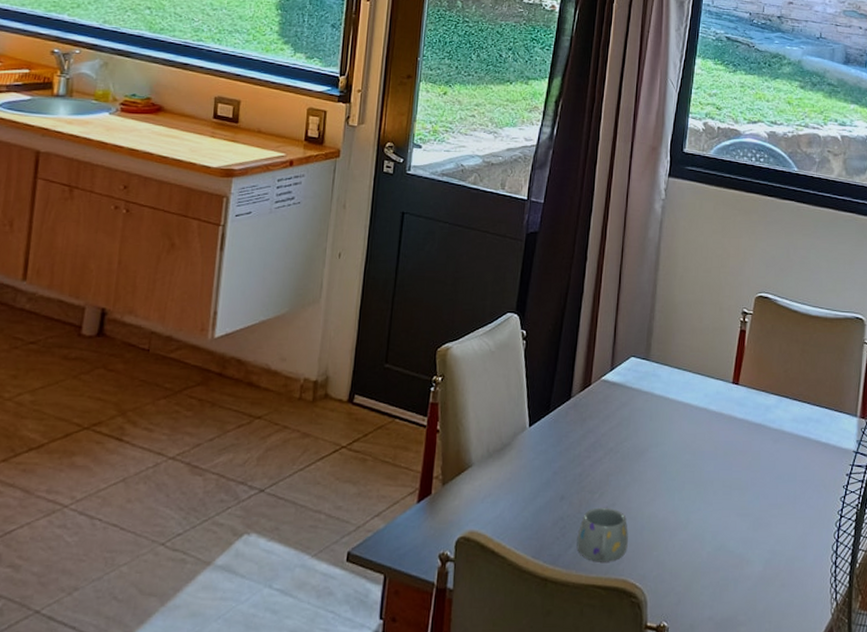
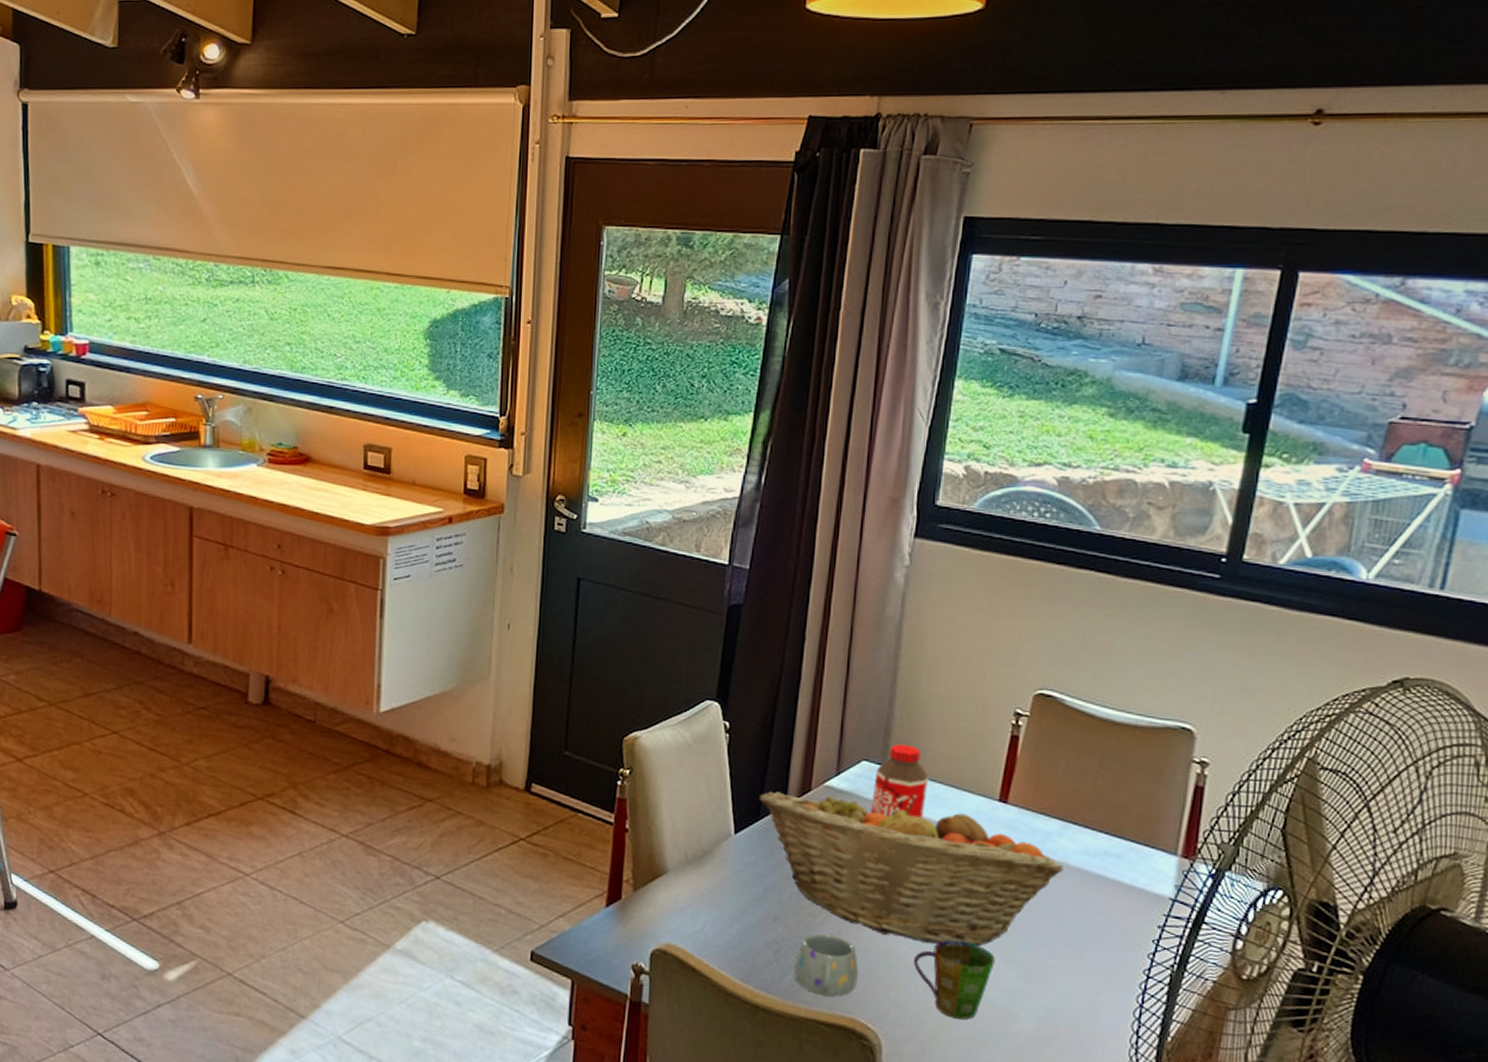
fruit basket: none [549,383,780,506] -> present [759,791,1063,947]
bottle: none [638,341,681,403] -> present [871,744,929,818]
cup: none [672,502,732,569] -> present [914,939,995,1020]

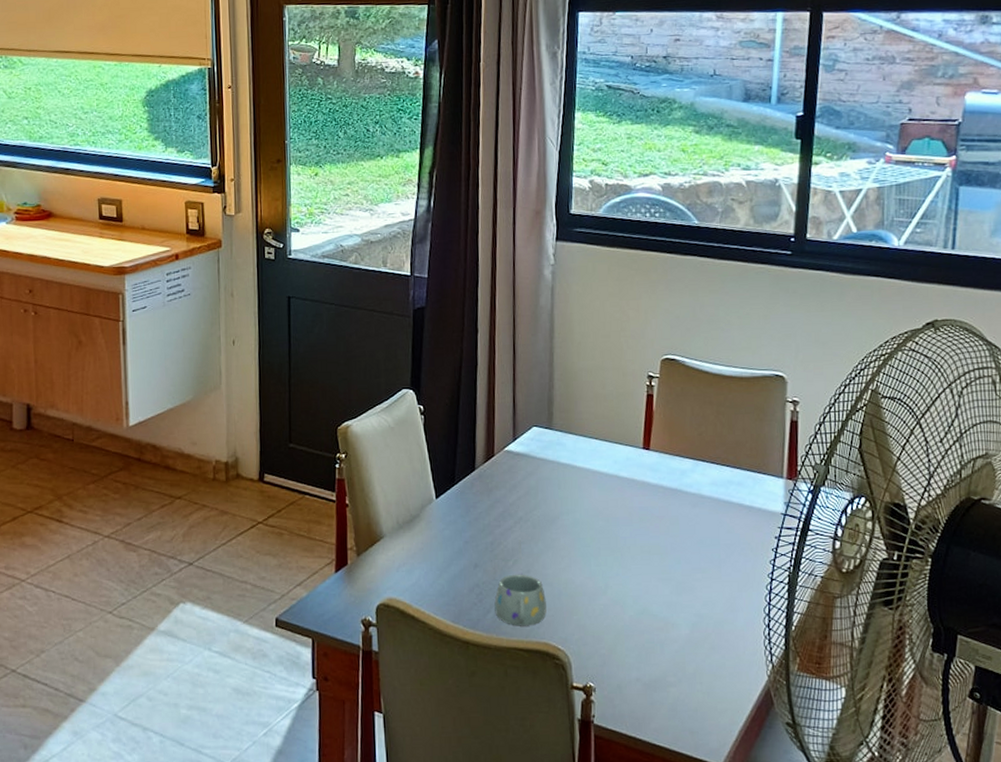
fruit basket: present [759,791,1063,947] -> none [453,451,698,572]
bottle: present [871,744,929,818] -> none [543,410,587,471]
cup: present [914,939,995,1020] -> none [590,567,653,632]

